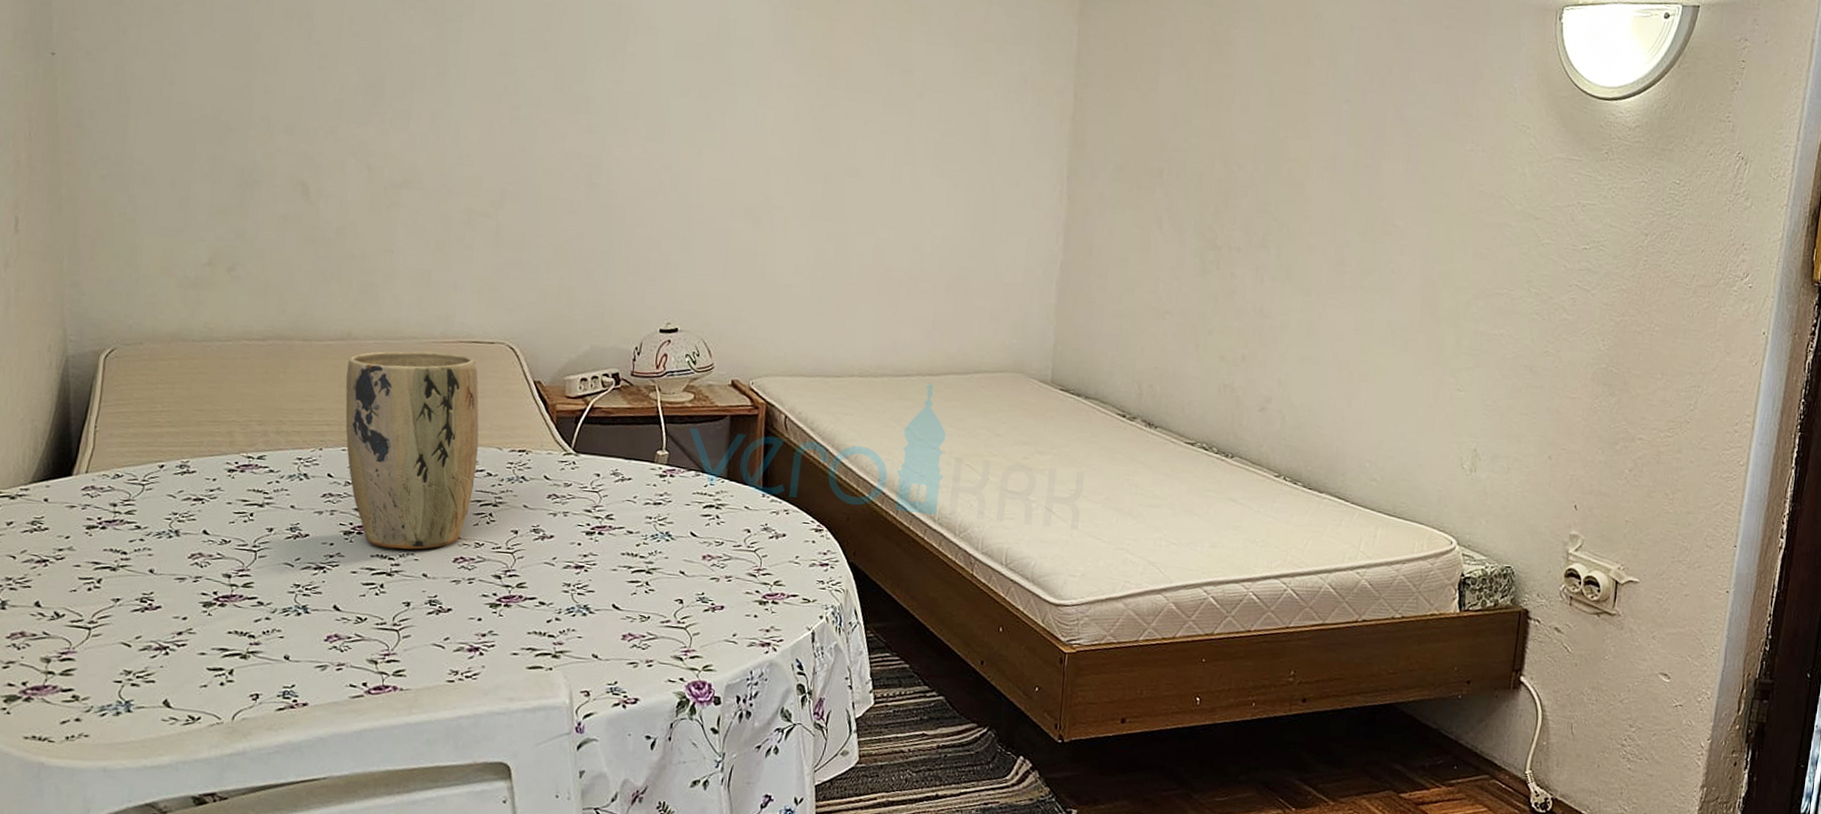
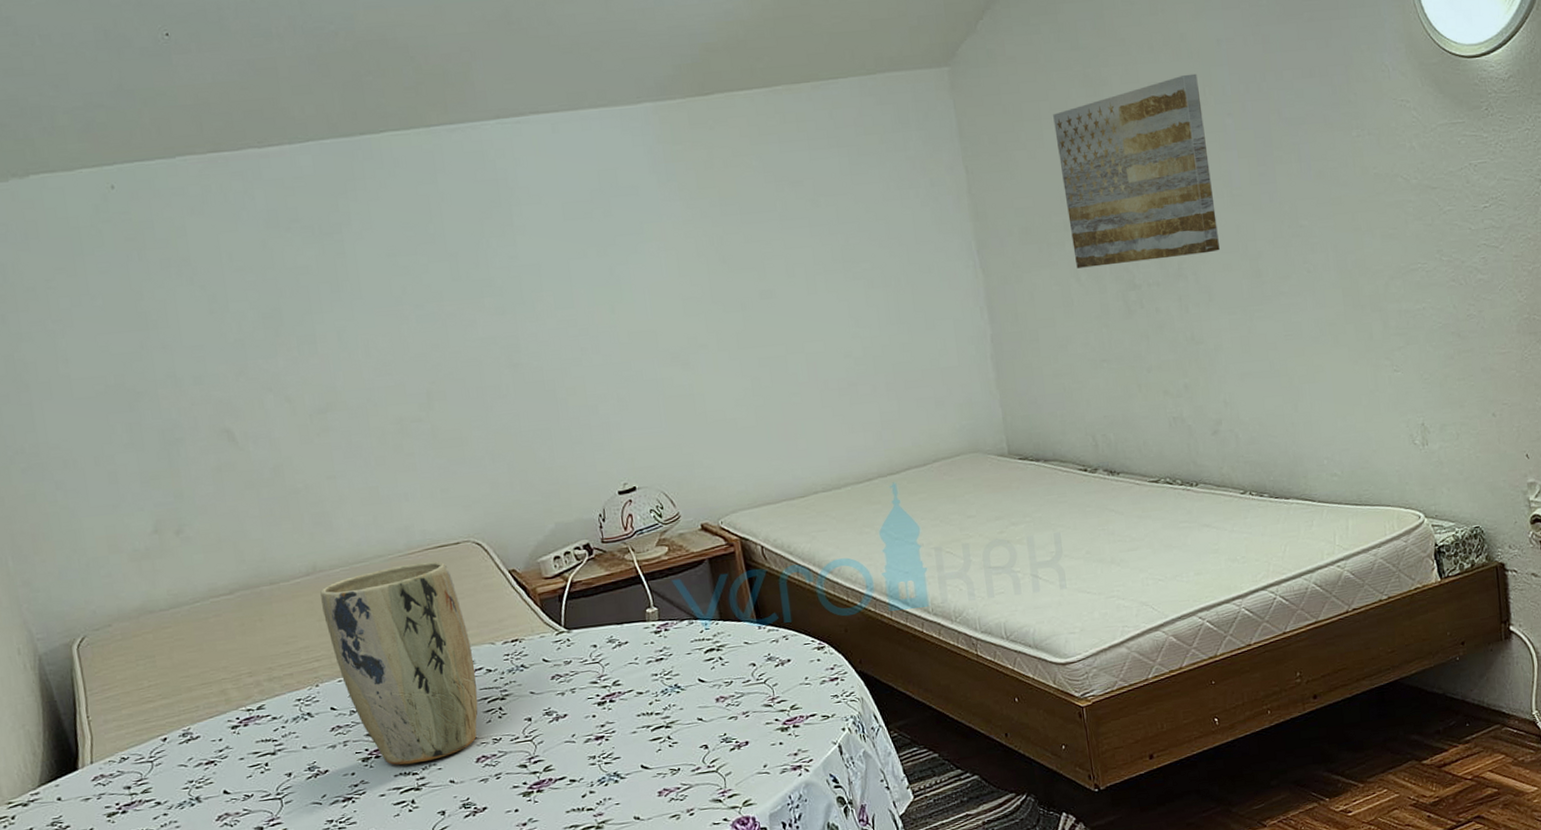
wall art: none [1161,52,1324,231] -> present [1053,73,1220,269]

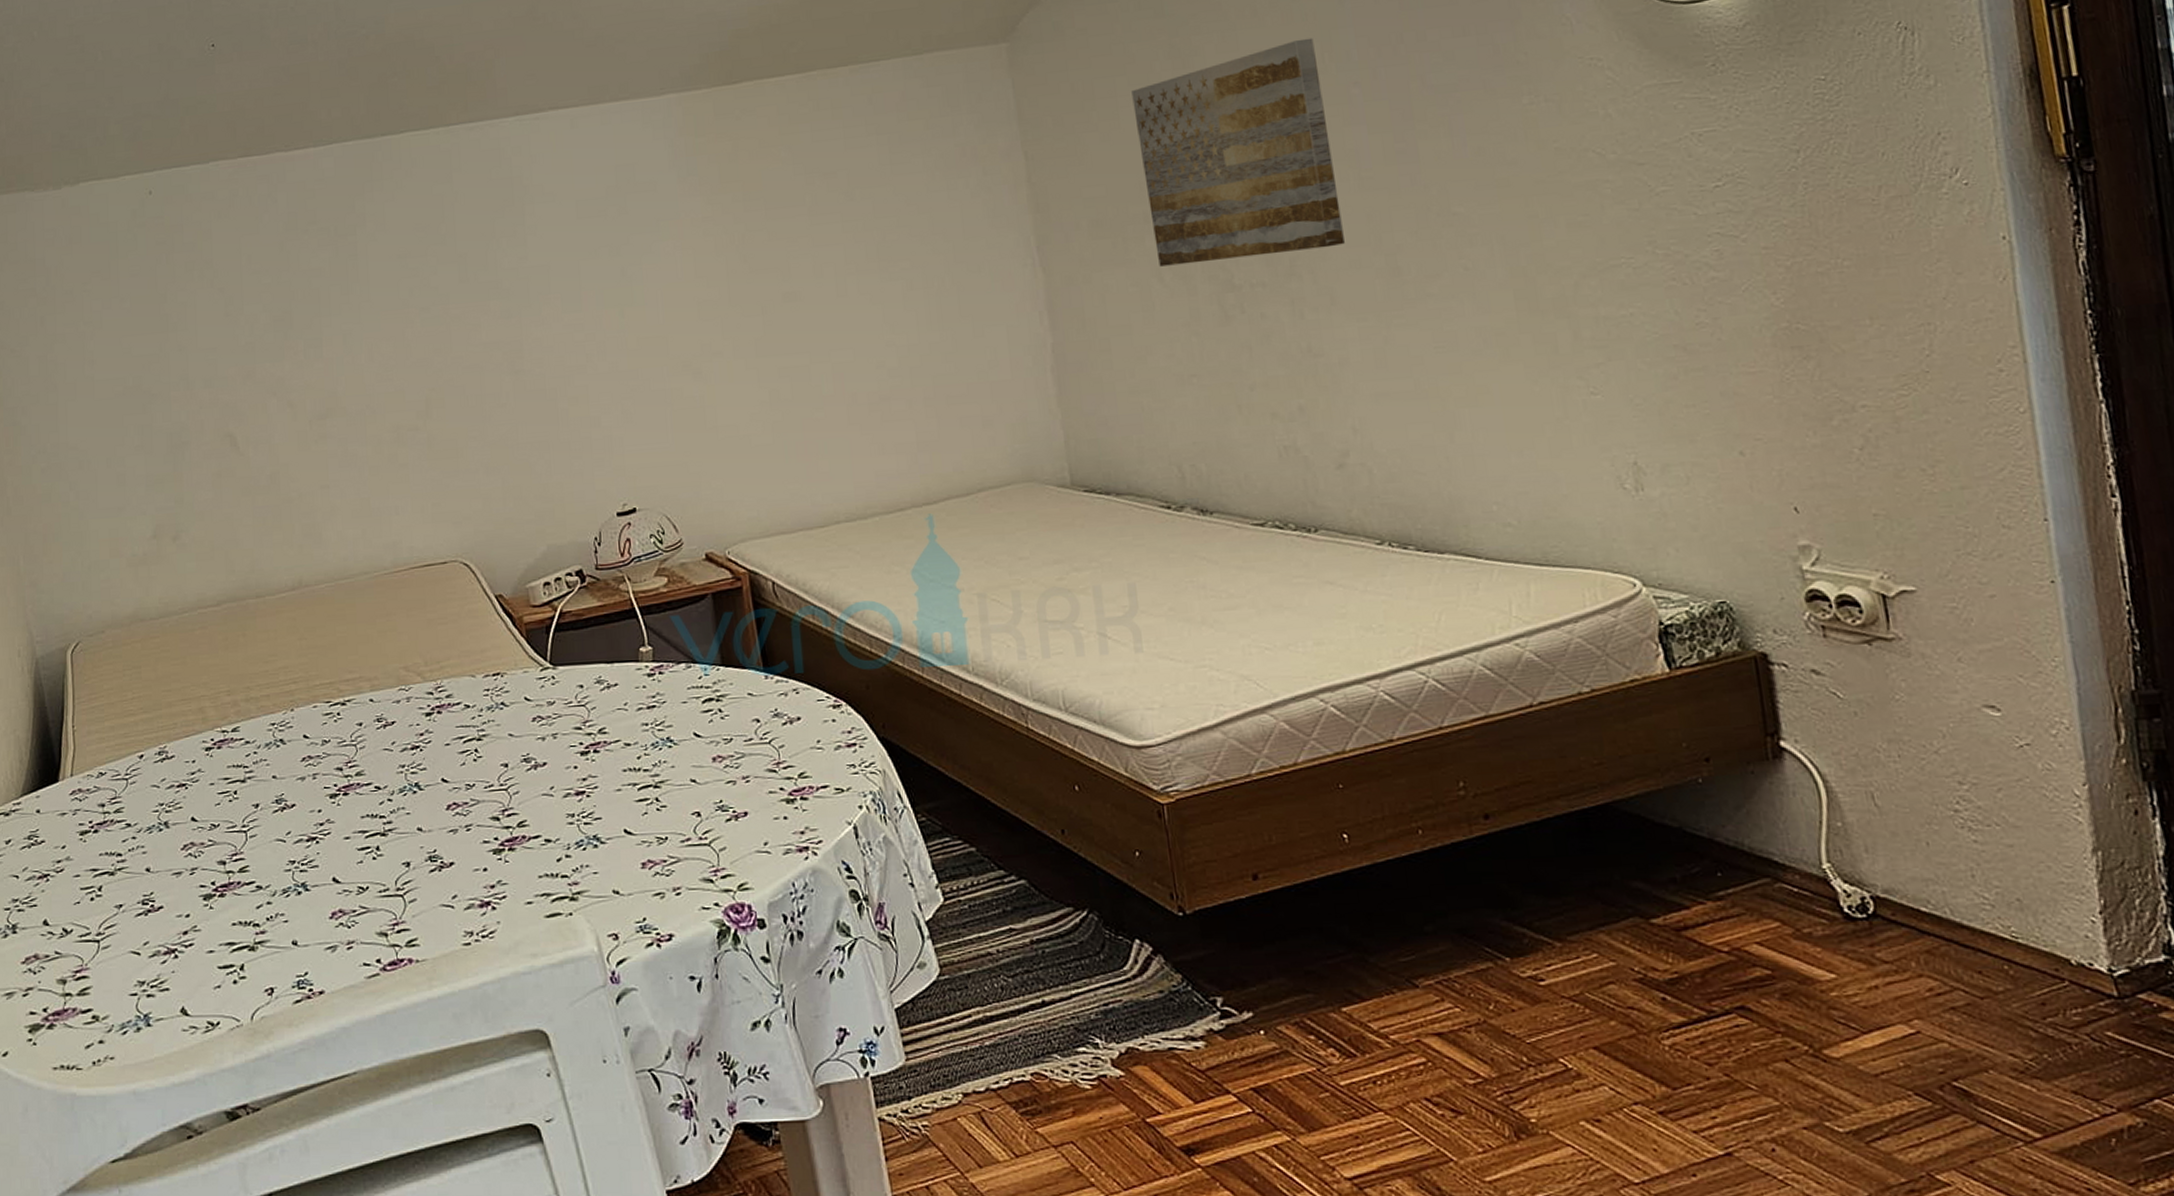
plant pot: present [320,561,478,765] -> none [304,581,453,806]

